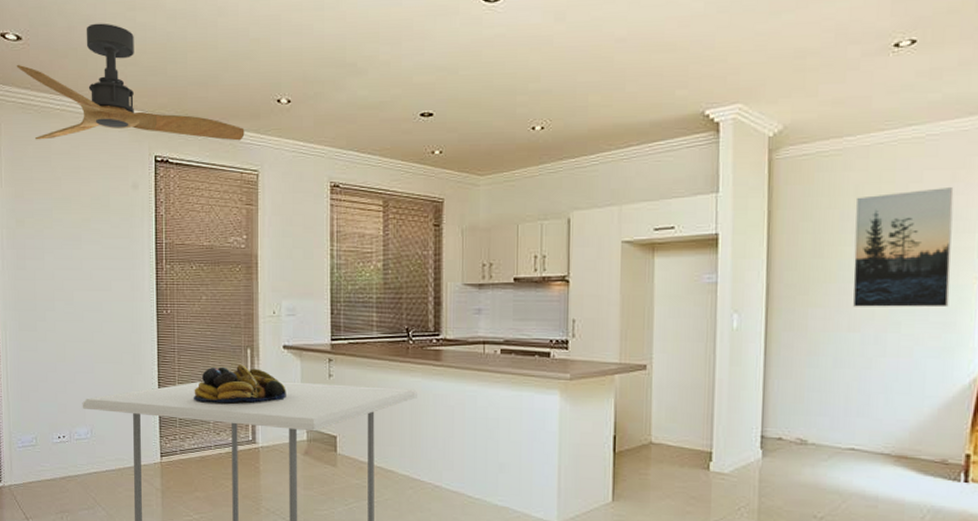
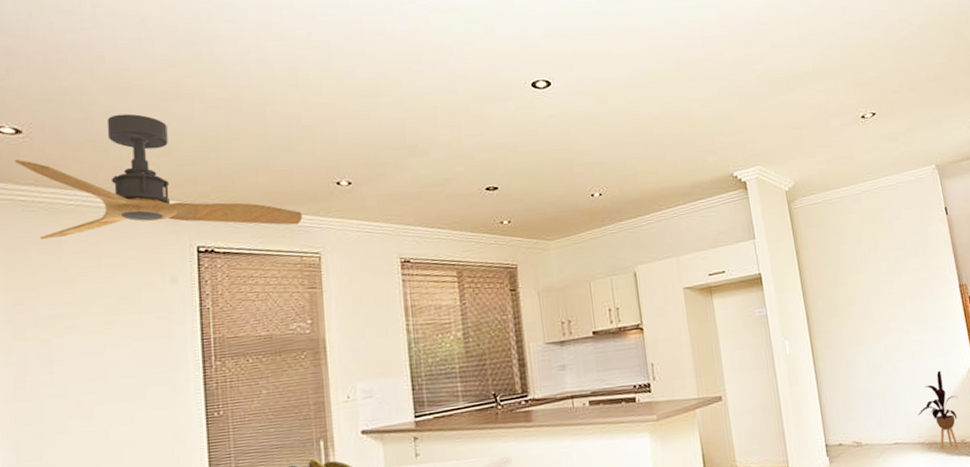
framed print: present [853,188,954,308] -> none [859,221,940,323]
house plant: none [888,374,950,468] -> present [917,370,959,449]

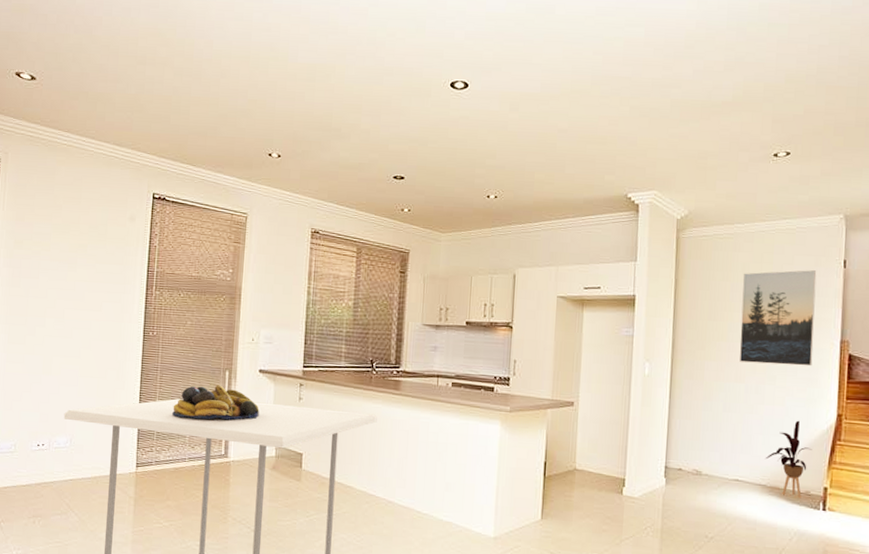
ceiling fan: present [14,113,303,240] -> none [28,72,238,186]
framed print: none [859,221,940,323] -> present [739,270,817,366]

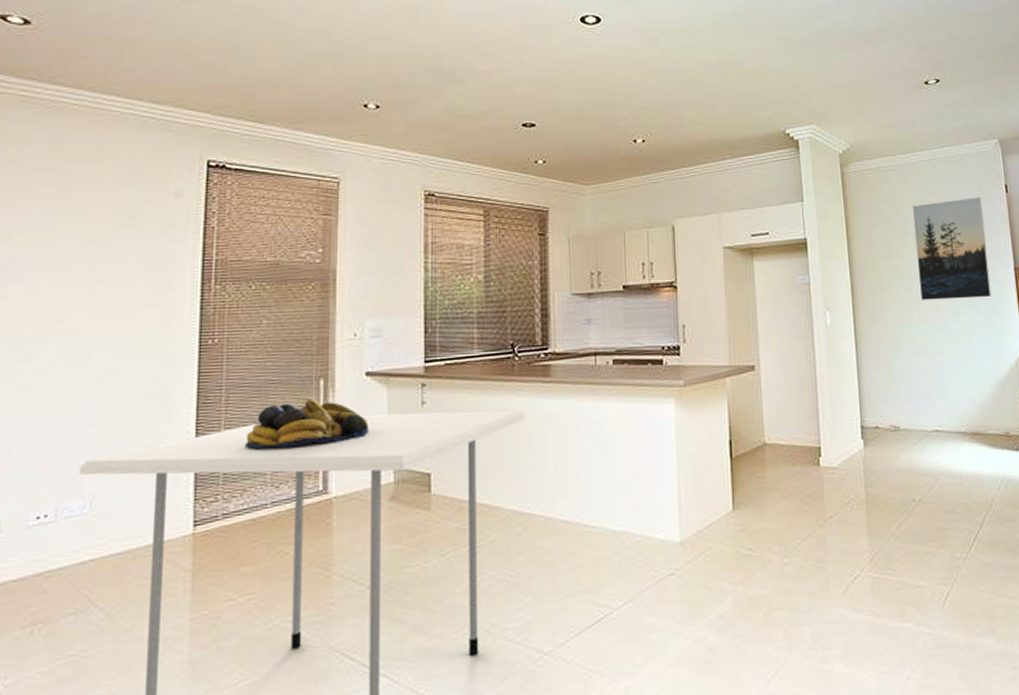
house plant: present [765,420,812,498] -> none [960,356,1005,441]

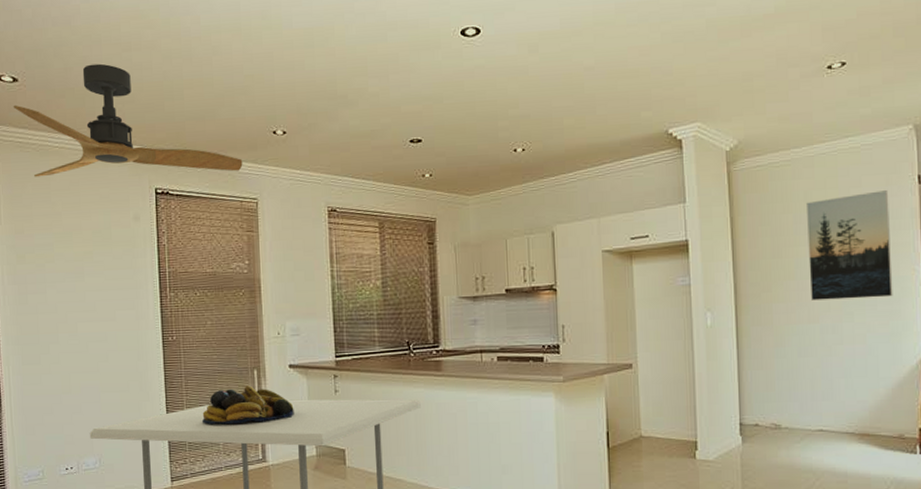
ceiling fan: none [19,13,324,146] -> present [13,63,243,177]

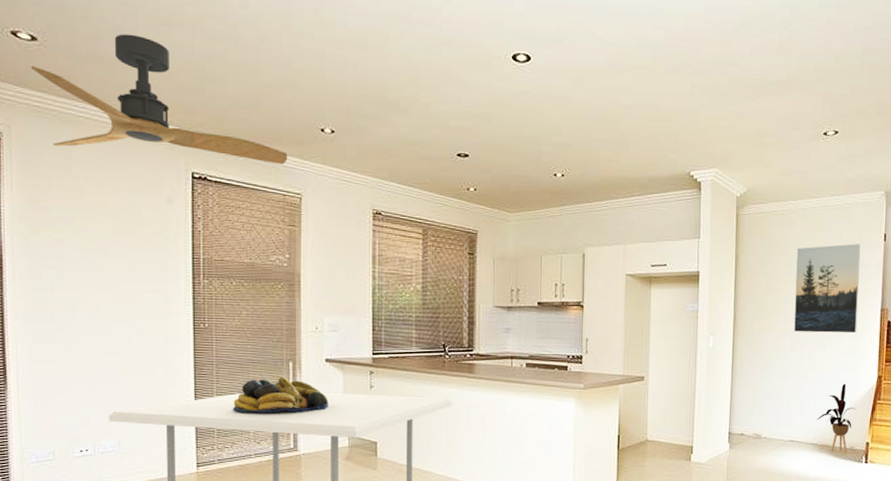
house plant: none [850,358,902,442] -> present [816,383,856,453]

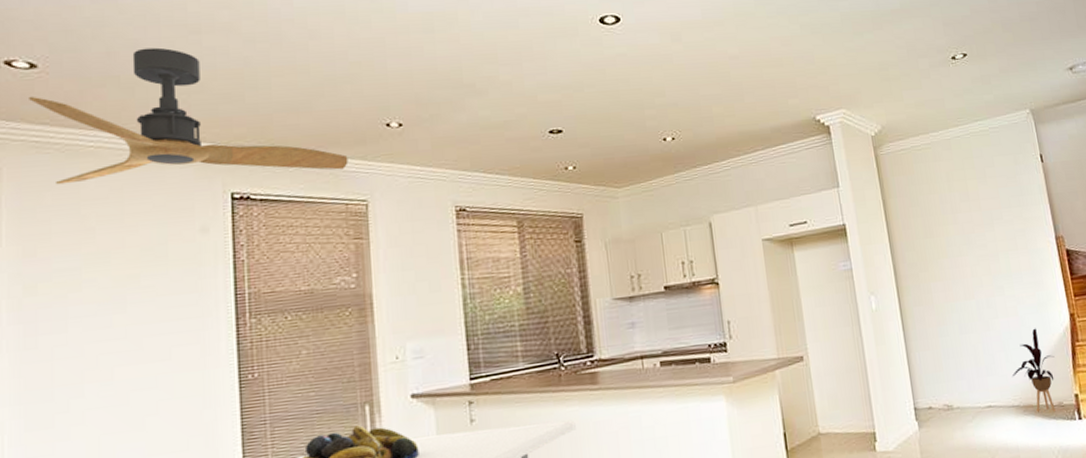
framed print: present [794,244,861,334] -> none [949,169,1035,277]

